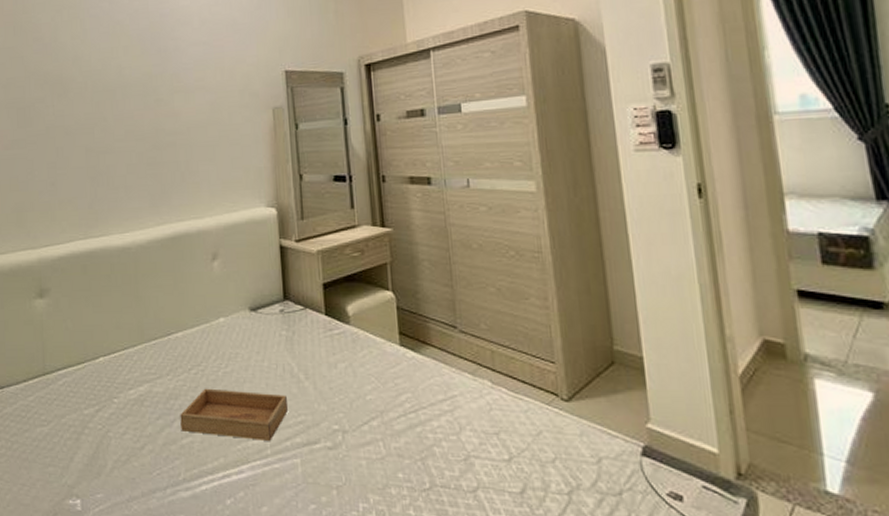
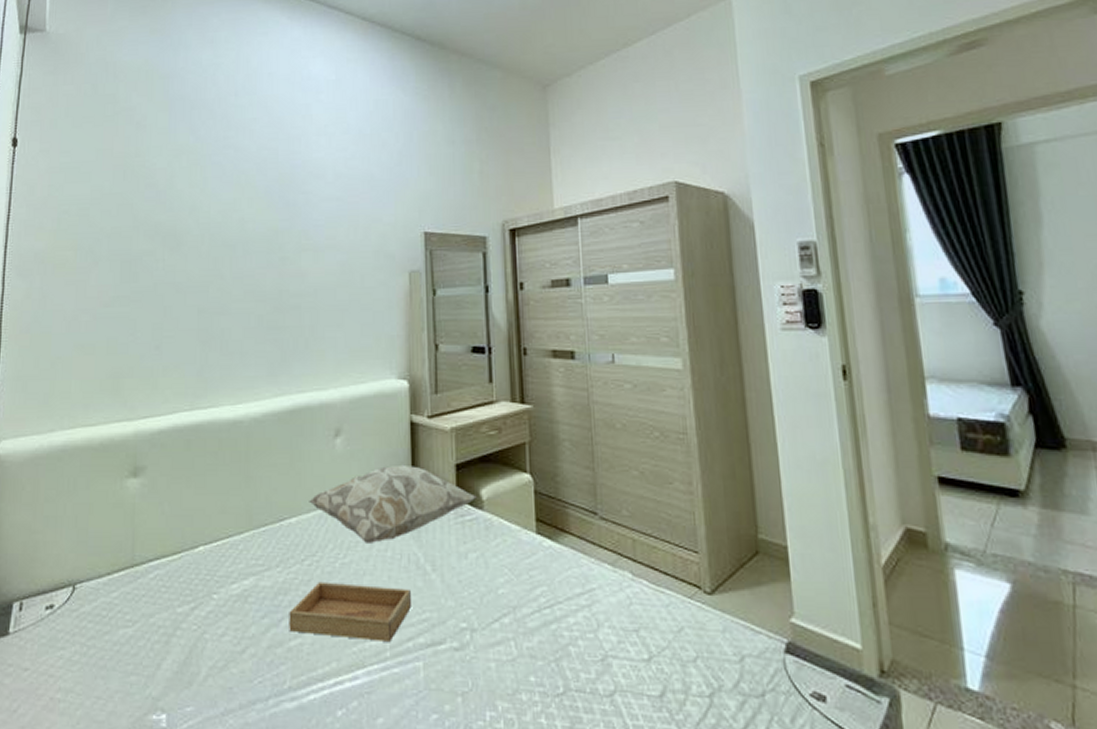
decorative pillow: none [192,284,345,355] -> present [309,464,478,543]

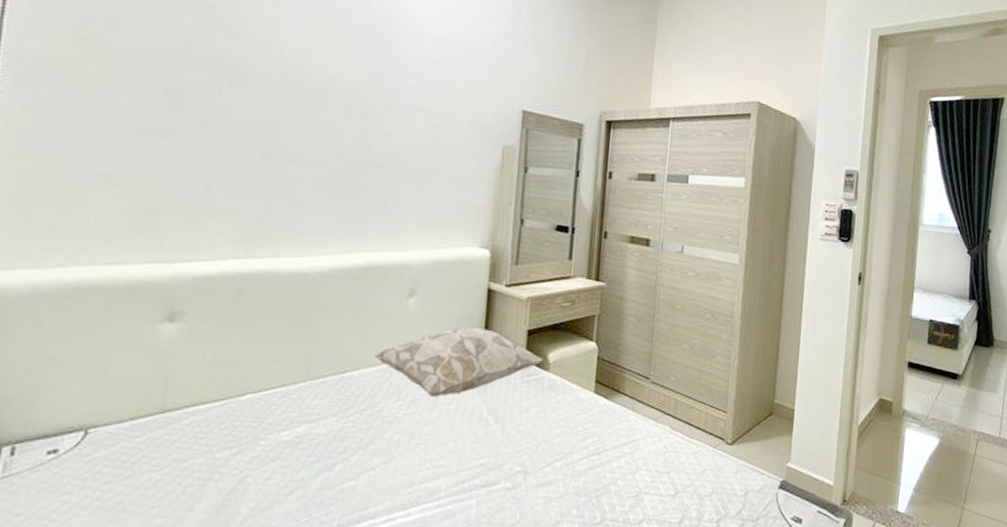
tray: present [289,582,411,641] -> none [342,430,471,483]

